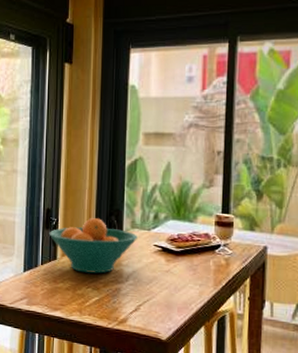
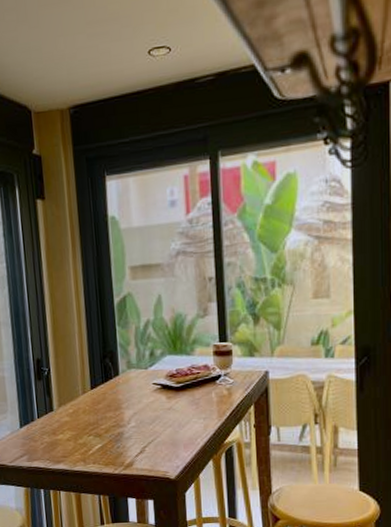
fruit bowl: present [49,218,139,274] -> none [42,363,136,421]

